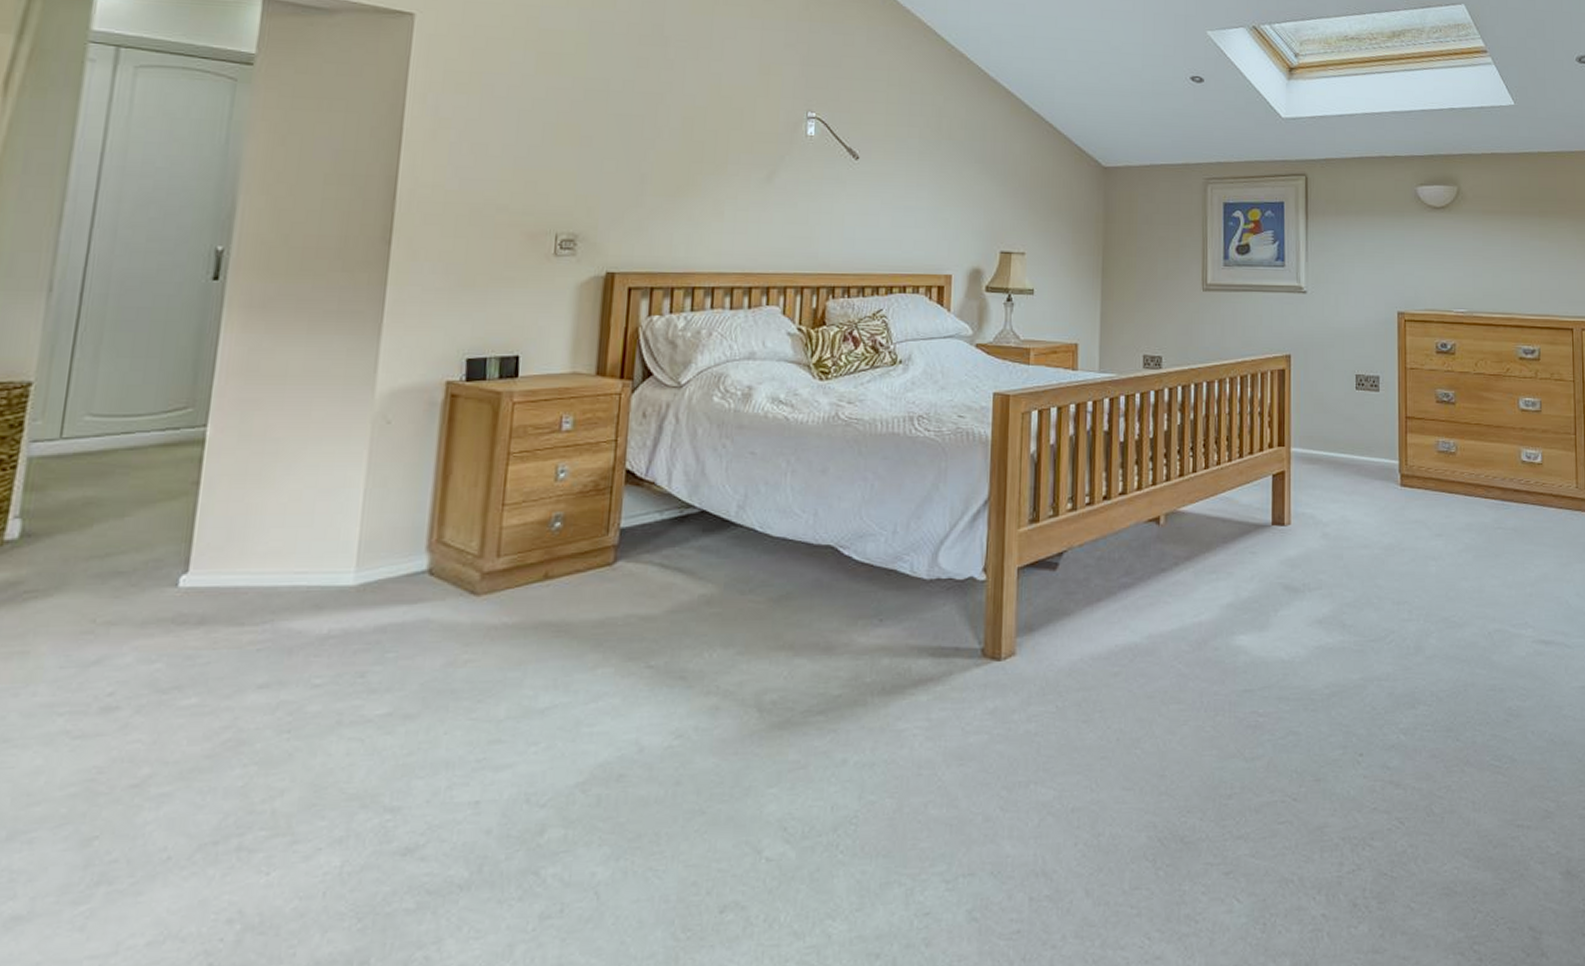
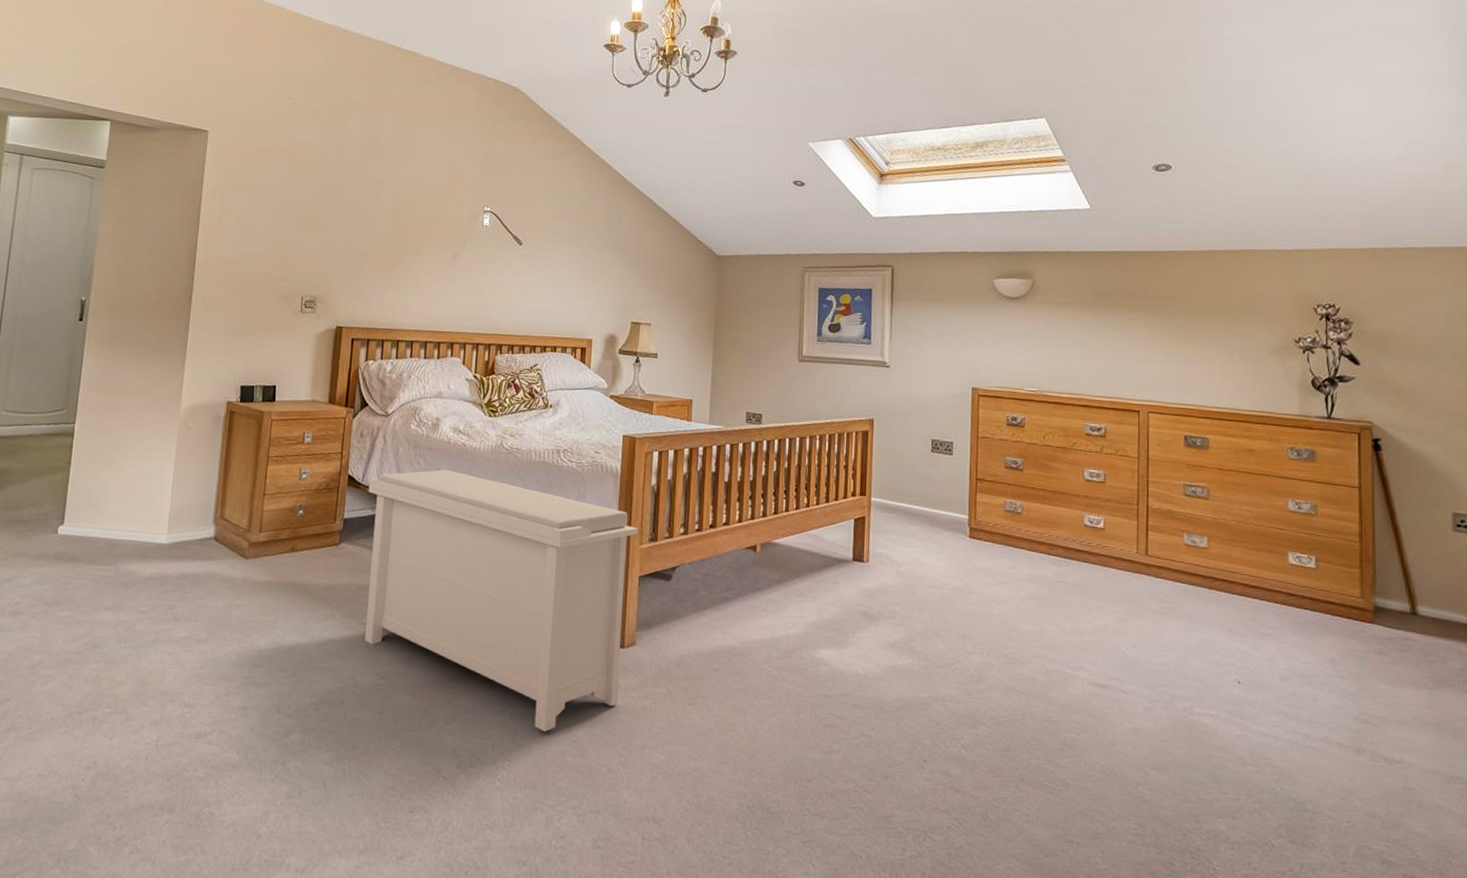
bench: none [652,453,1014,780] -> present [364,469,638,732]

